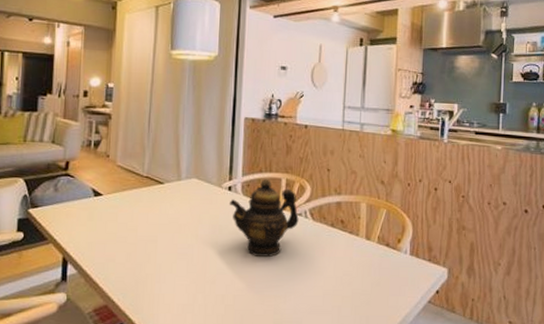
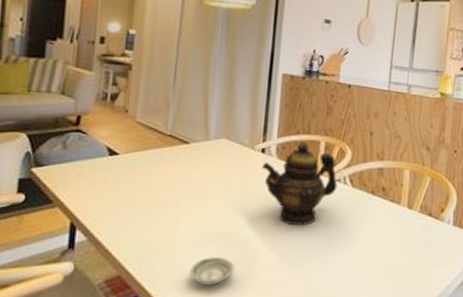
saucer: none [168,286,208,314] -> present [190,256,234,286]

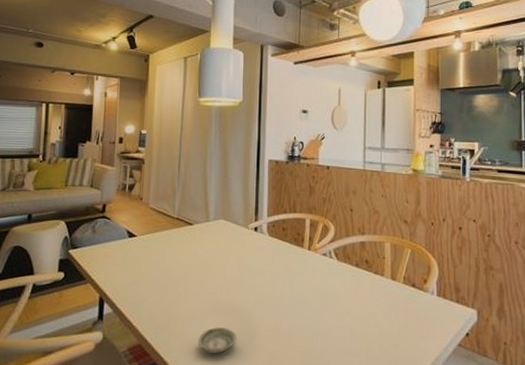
teapot: present [261,141,337,225] -> none [255,220,324,297]

